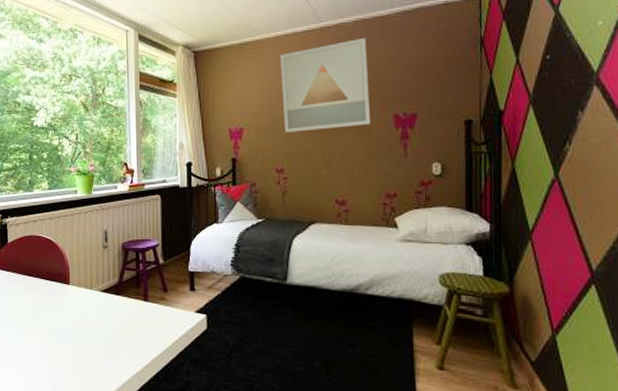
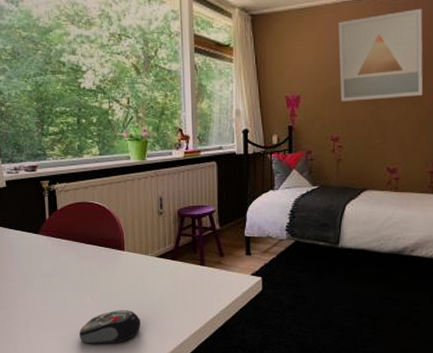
computer mouse: none [24,346,85,382] -> present [79,310,141,345]

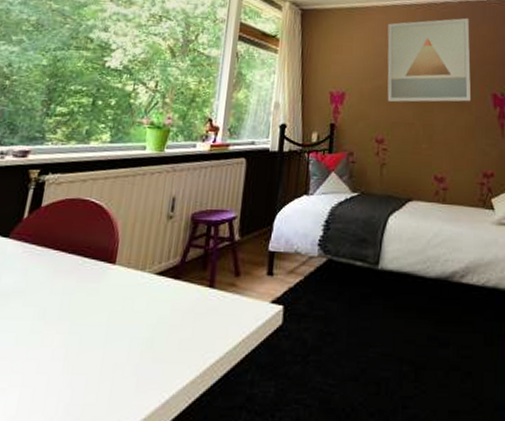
computer mouse: present [79,310,141,345] -> none [26,349,118,402]

